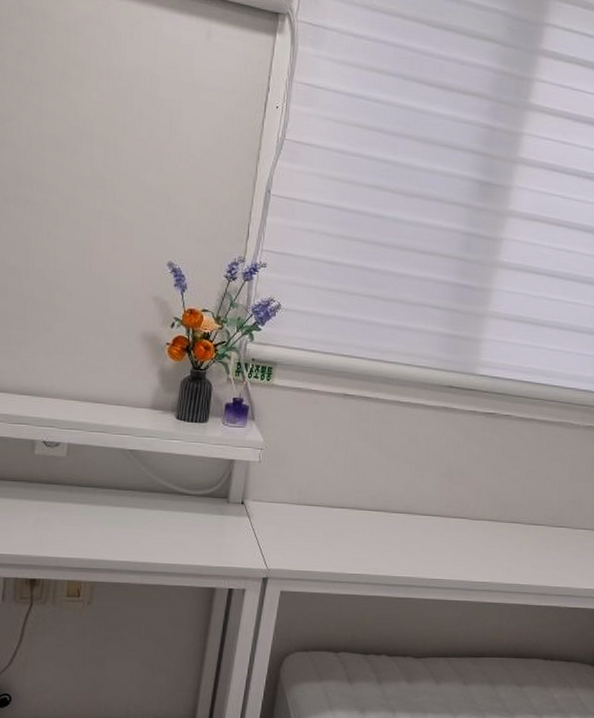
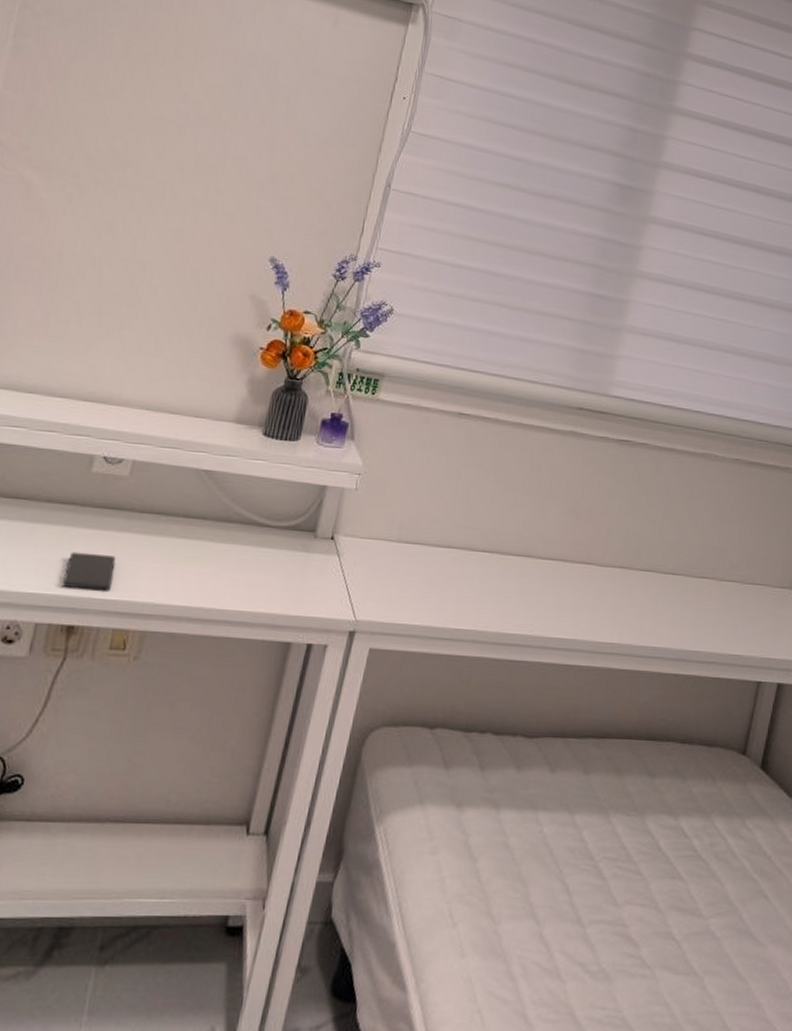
smartphone: none [22,520,64,551] -> present [62,551,117,591]

